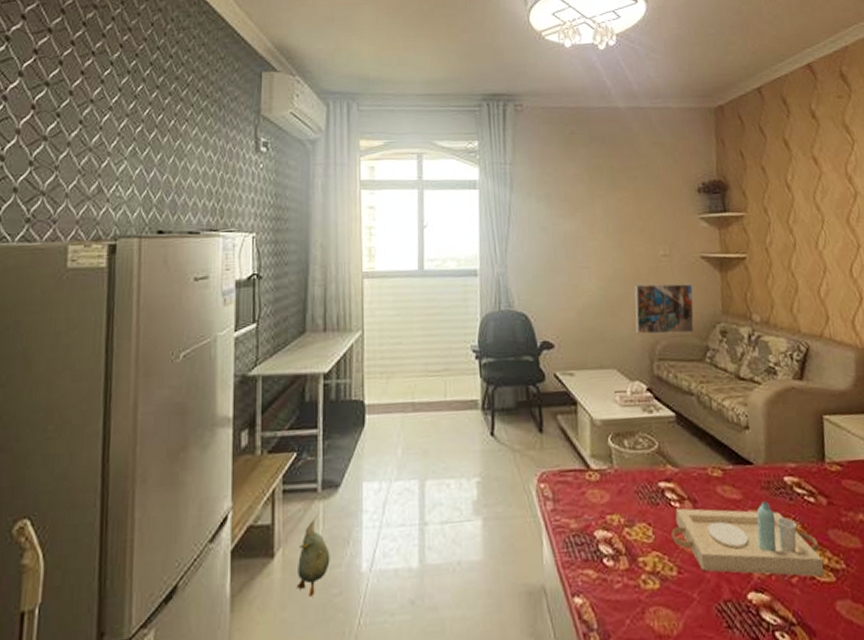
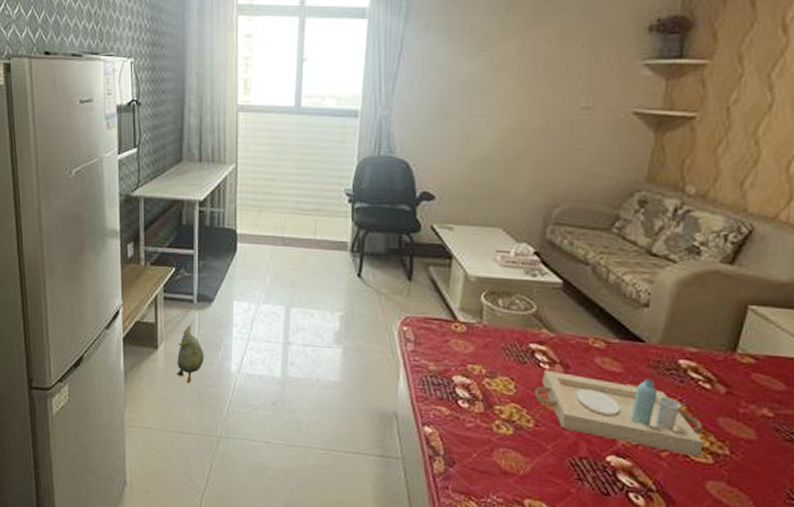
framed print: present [634,283,695,334] -> none [533,139,616,200]

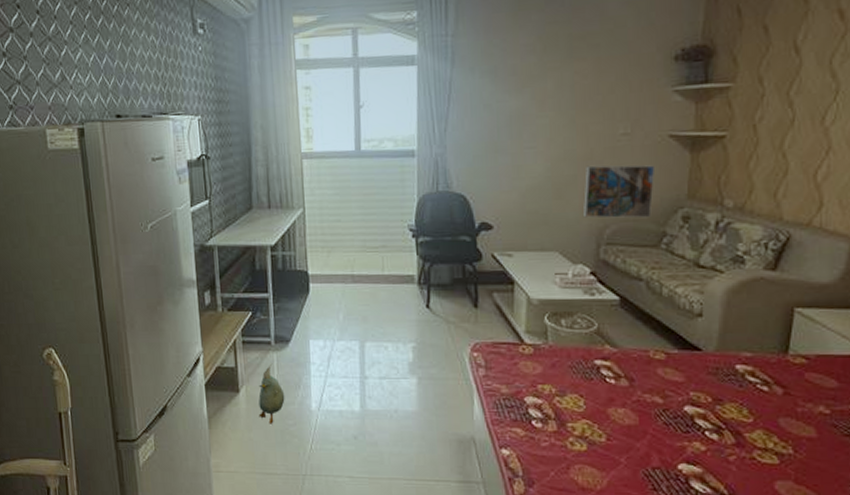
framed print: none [533,139,616,200] -> present [583,165,656,218]
serving tray: present [534,369,704,457] -> none [603,384,768,459]

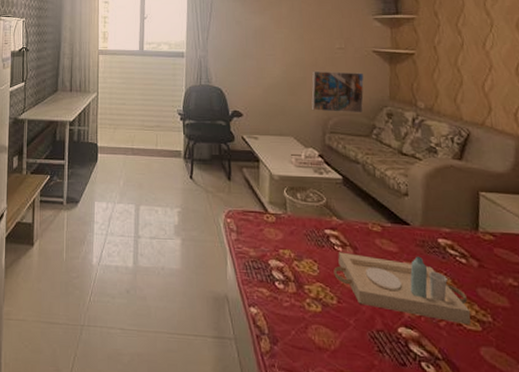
plush toy: present [258,363,285,424] -> none [48,221,71,276]
serving tray: none [603,384,768,459] -> present [334,252,471,325]

